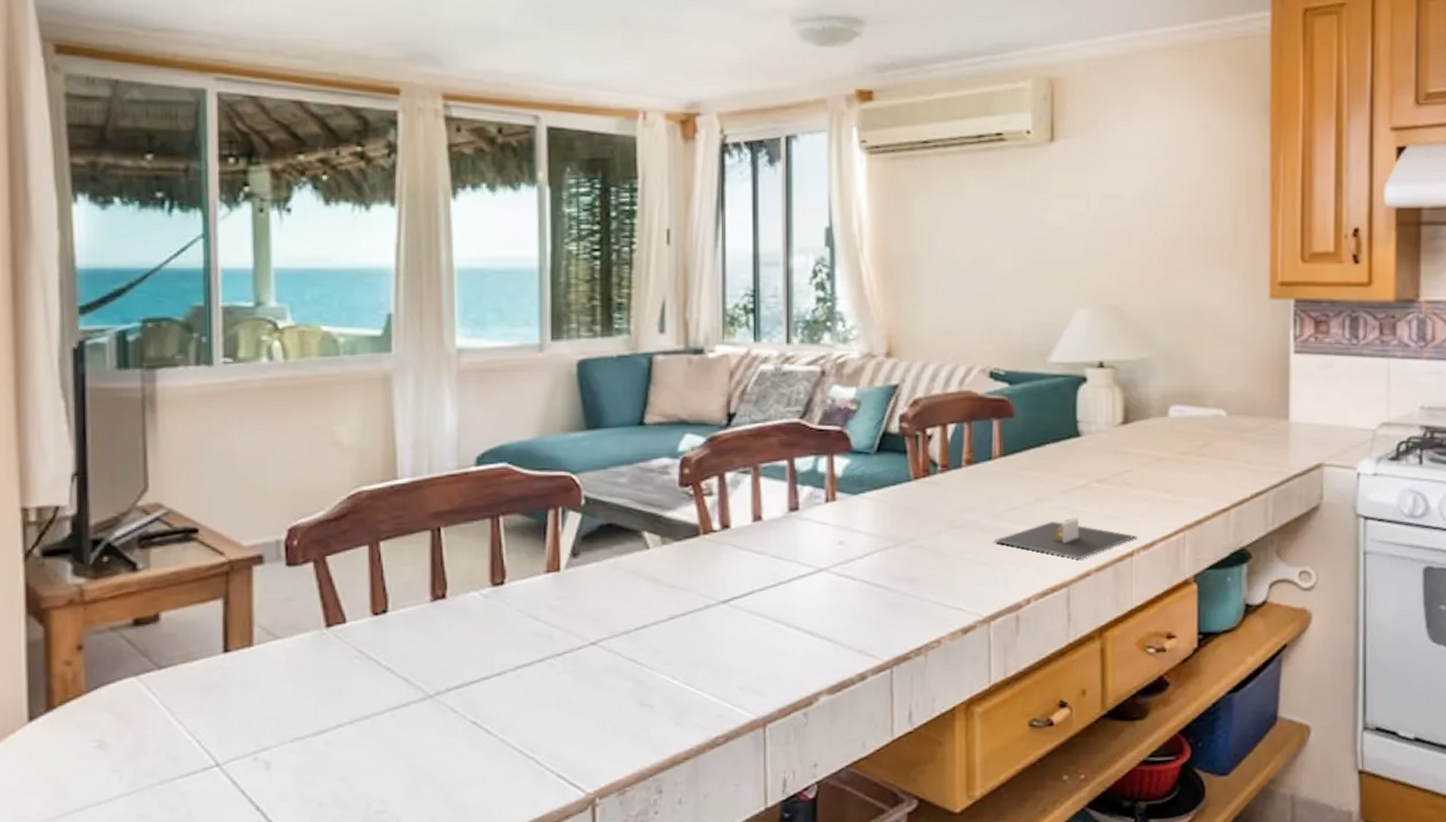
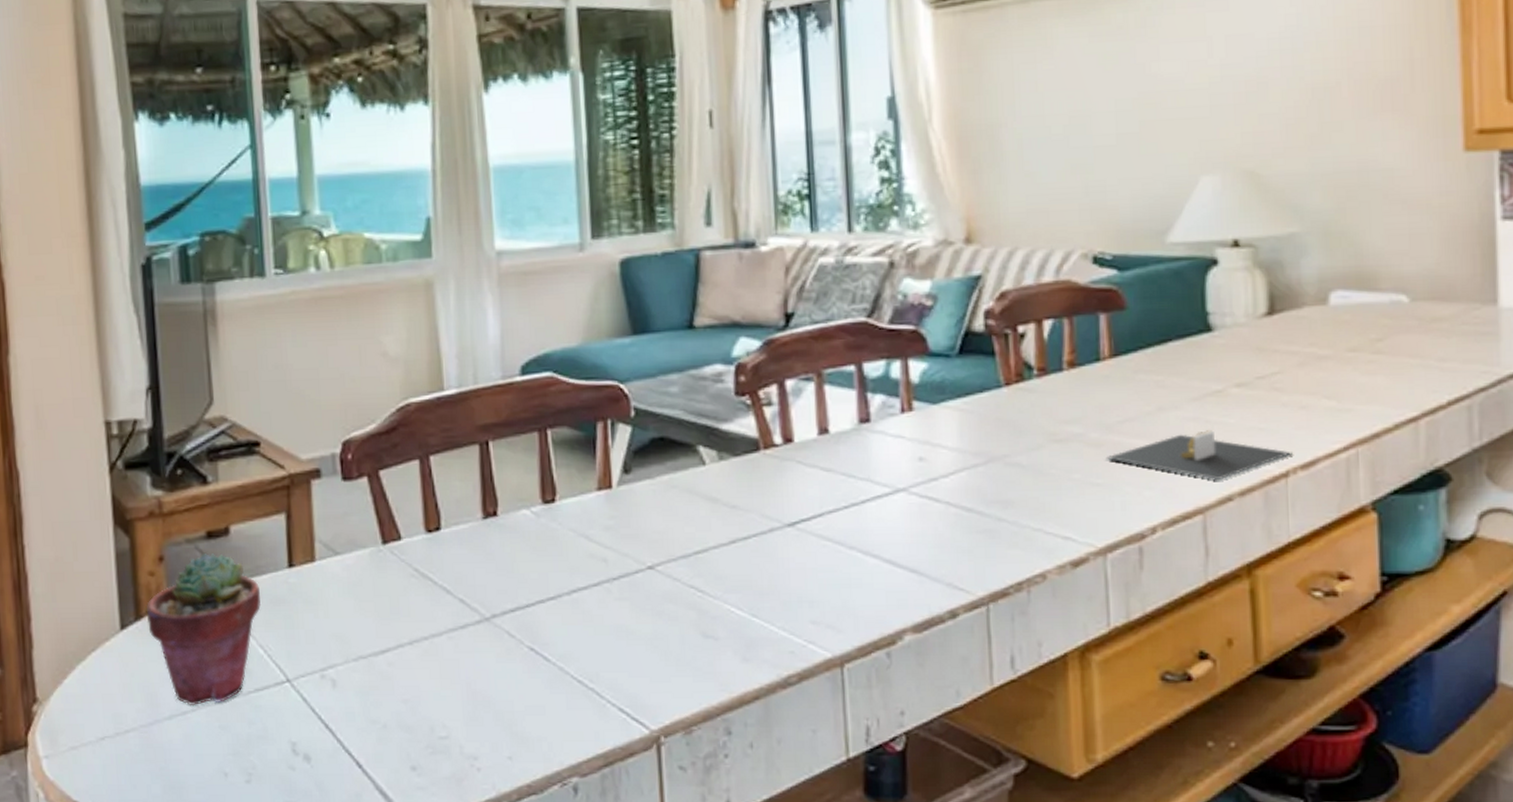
potted succulent: none [61,641,191,796] -> present [147,553,261,706]

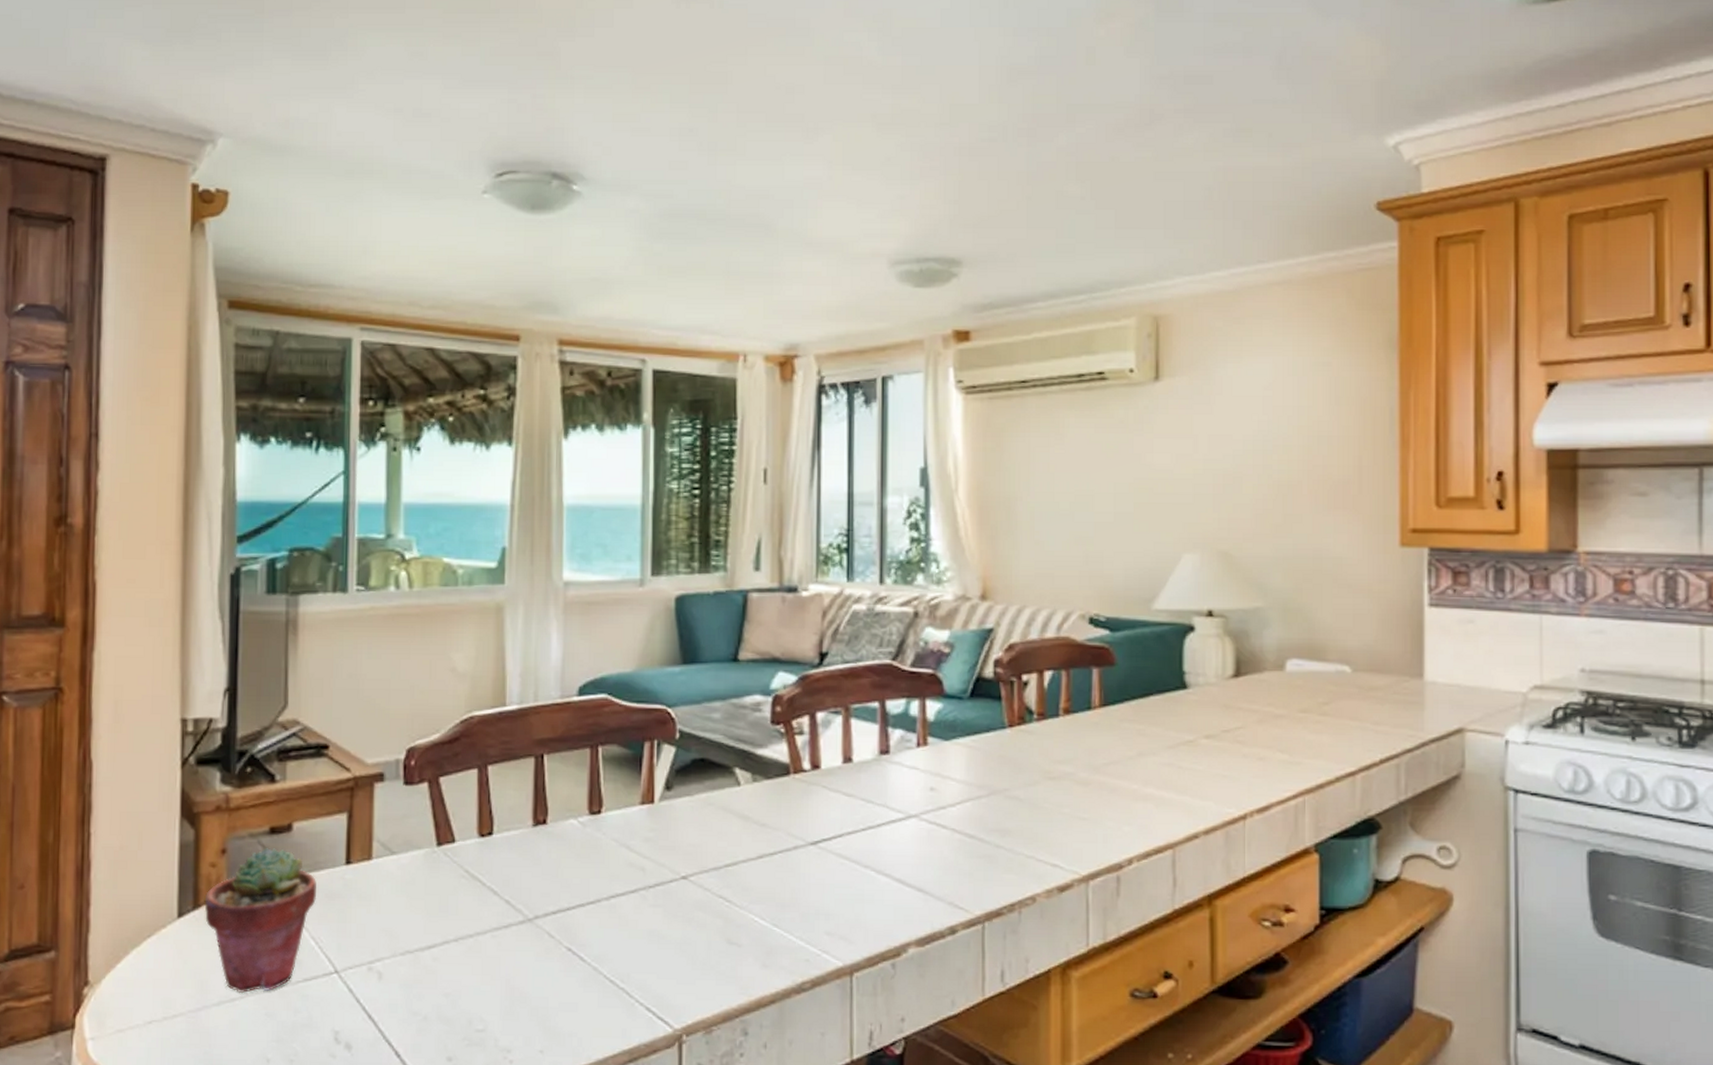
napkin holder: present [1105,429,1293,481] -> none [1092,774,1250,820]

